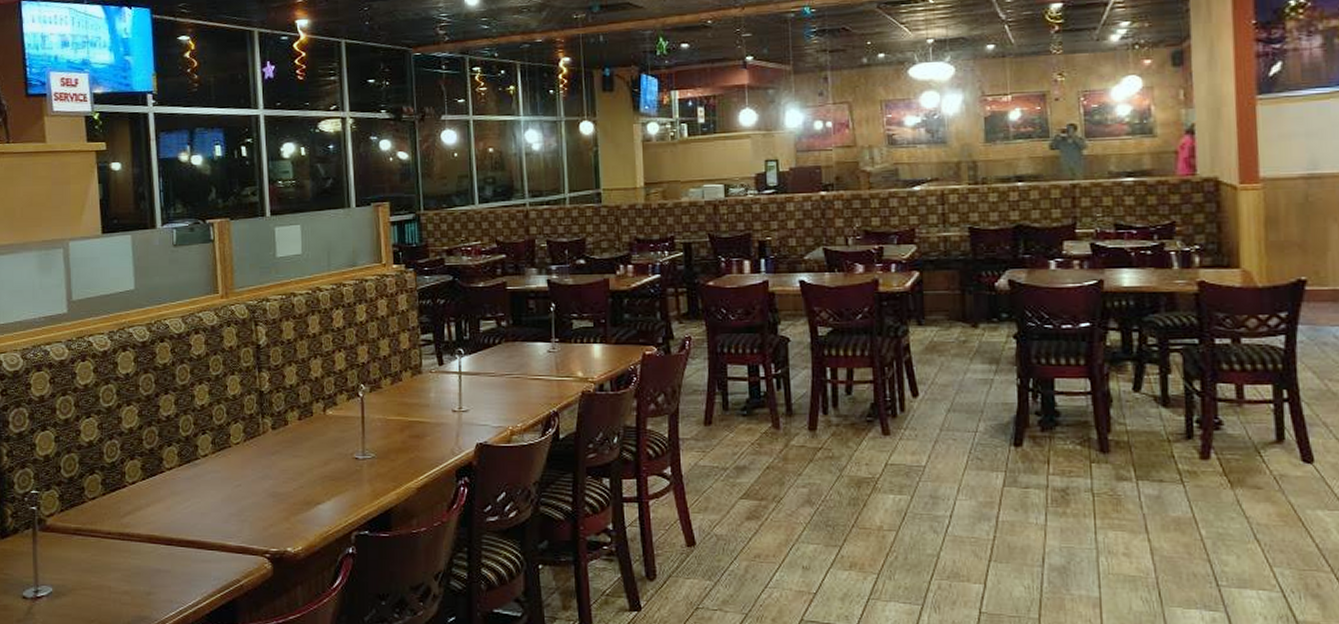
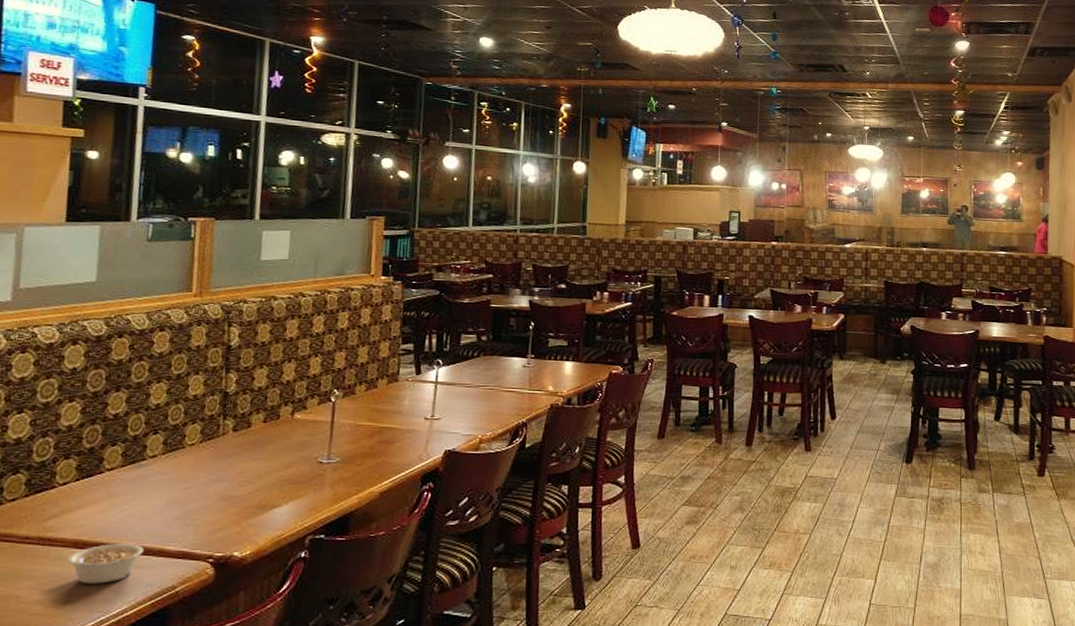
legume: none [146,539,207,577] -> present [68,544,144,584]

